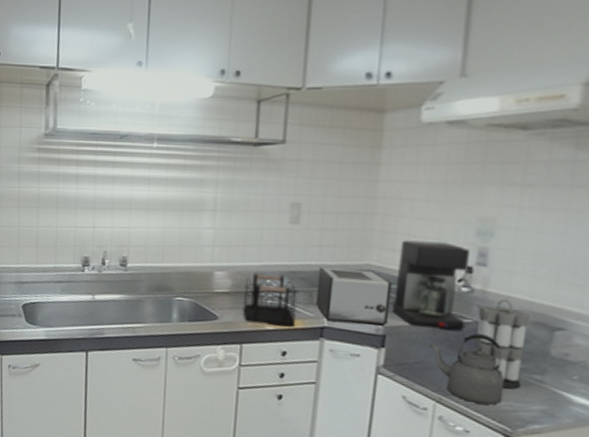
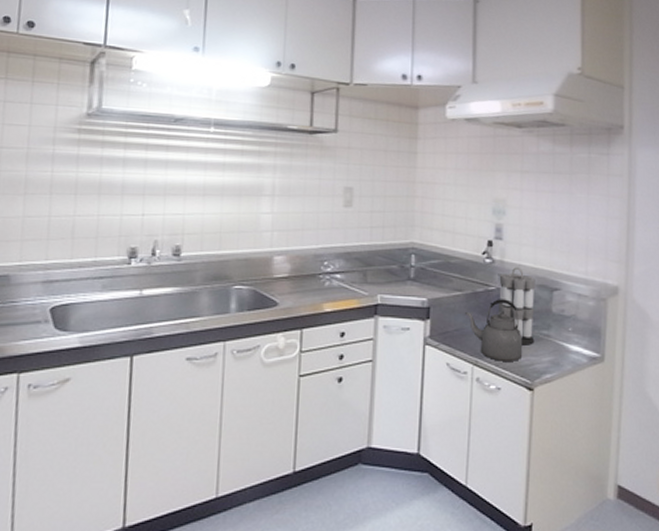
dish rack: present [243,273,298,327] -> none [302,256,354,308]
toaster: present [315,268,392,327] -> none [369,248,432,300]
coffee maker: present [393,240,469,332] -> none [434,219,490,298]

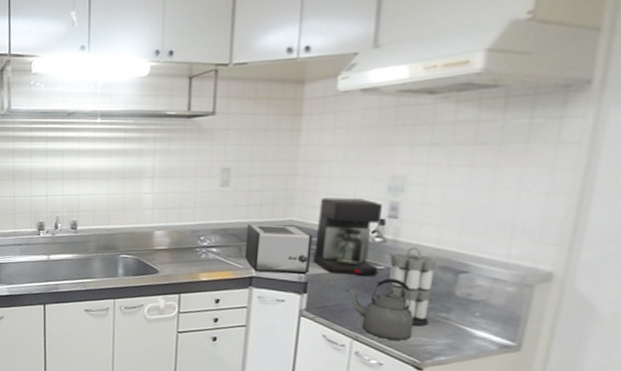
toaster: none [369,248,432,300] -> present [244,225,313,275]
coffee maker: none [434,219,490,298] -> present [314,197,382,277]

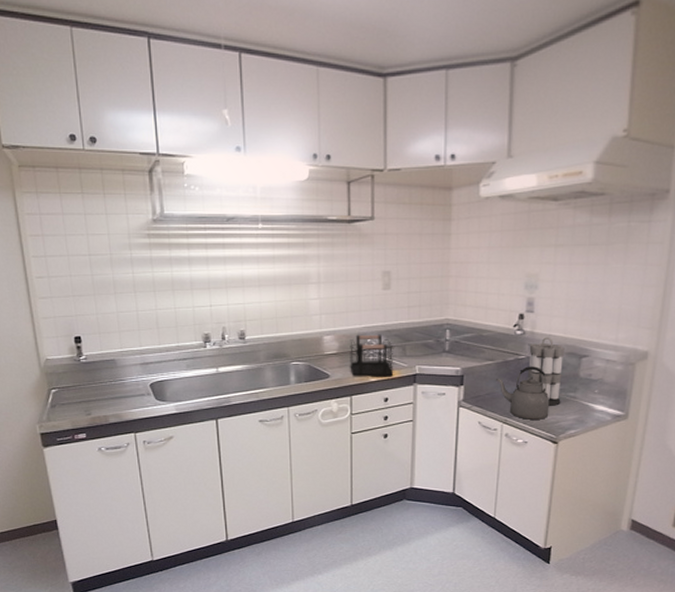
dish rack: none [180,231,229,278] -> present [350,334,394,378]
toaster: present [244,225,313,275] -> none [408,324,466,369]
coffee maker: present [314,197,382,277] -> none [468,296,521,366]

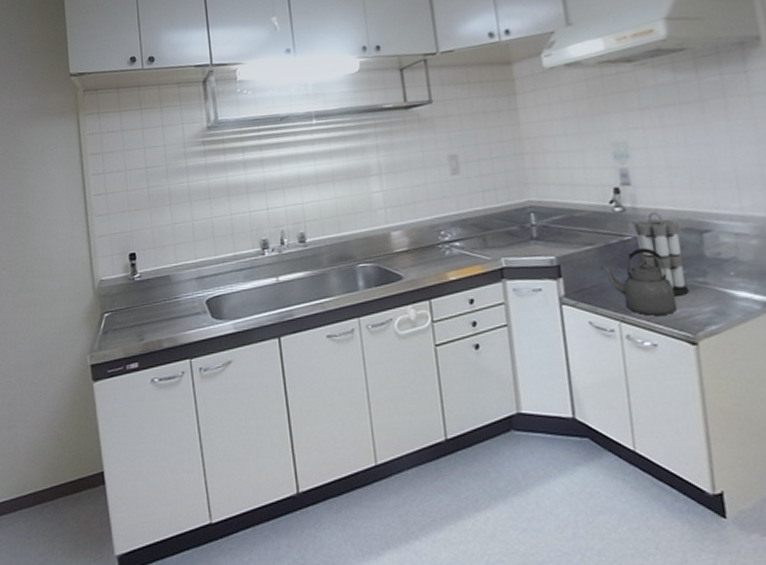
dish rack: present [350,334,394,378] -> none [421,225,476,277]

